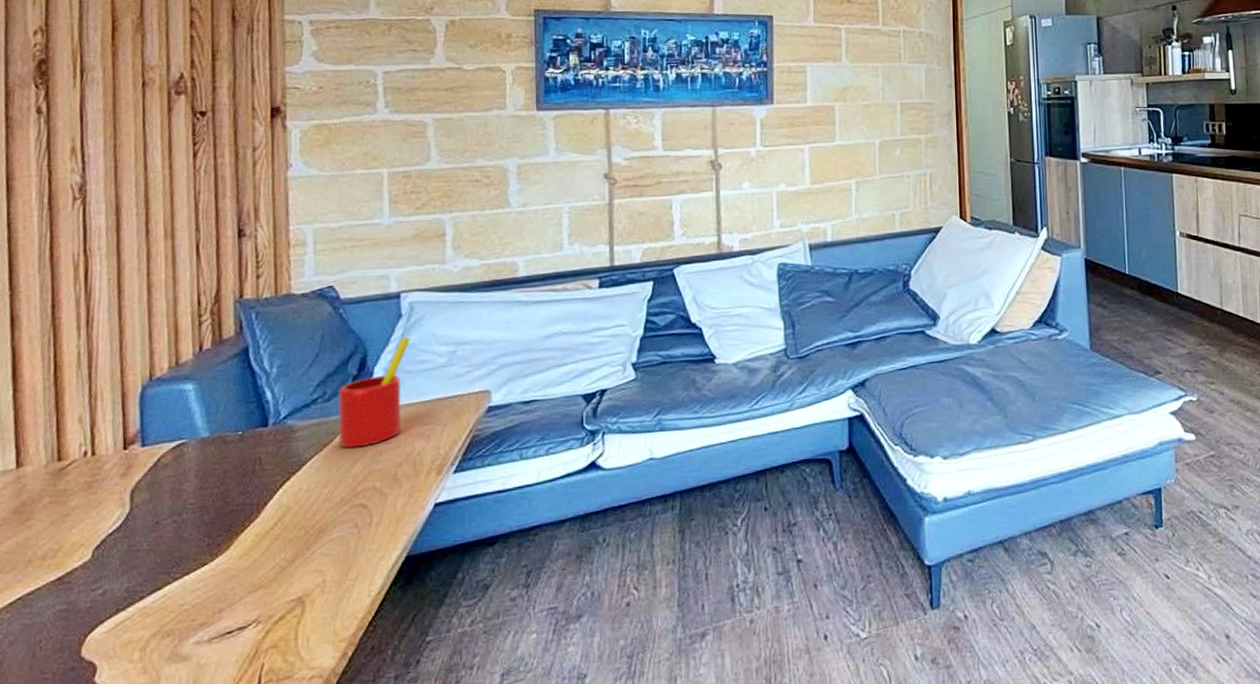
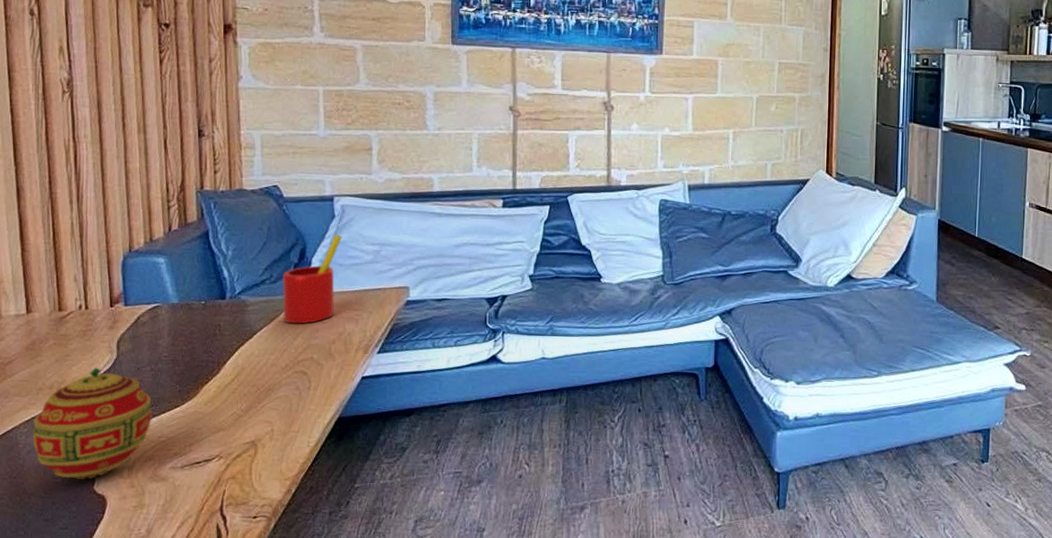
decorative egg: none [16,526,173,672] -> present [32,367,152,479]

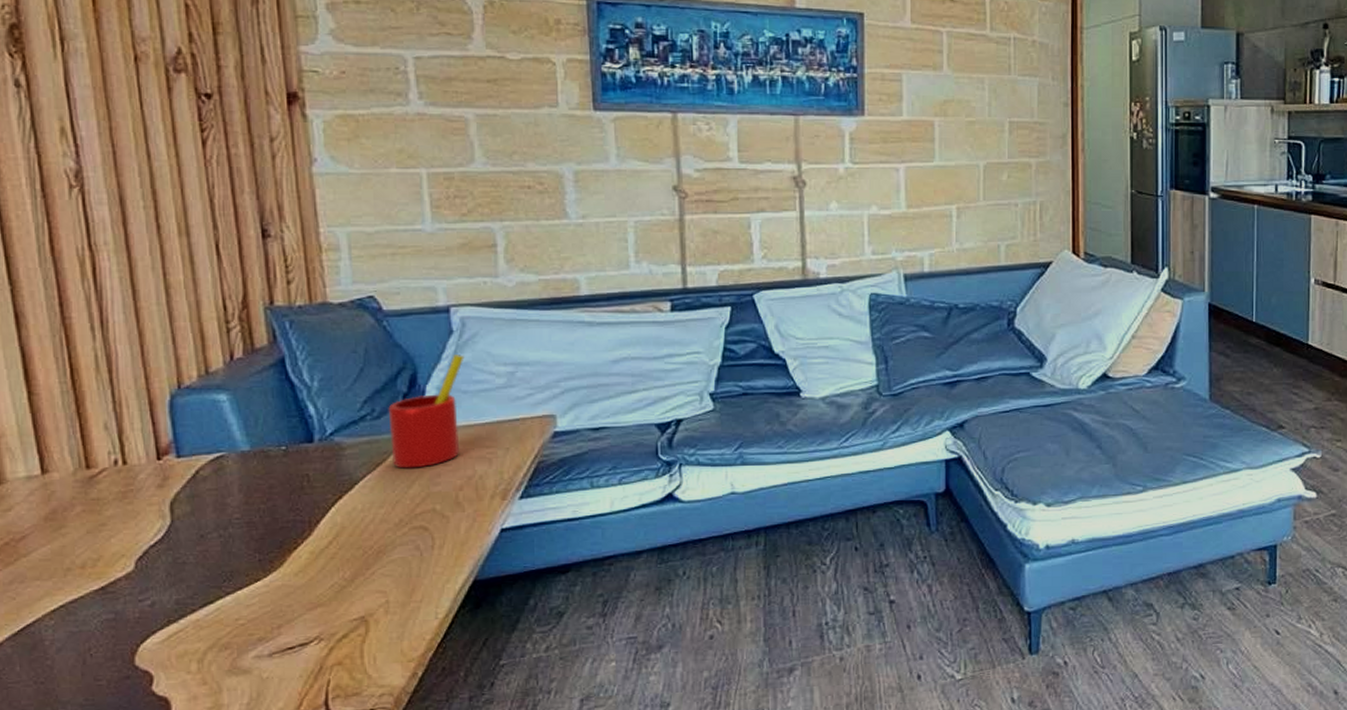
decorative egg: present [32,367,152,479] -> none [62,537,224,679]

